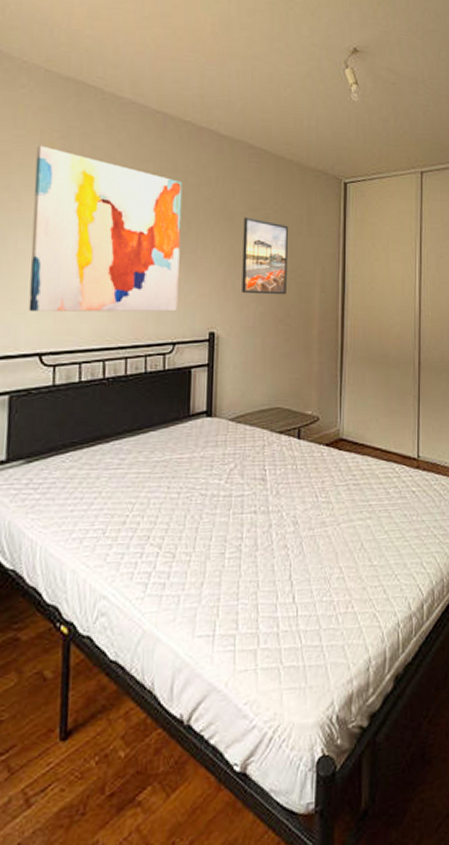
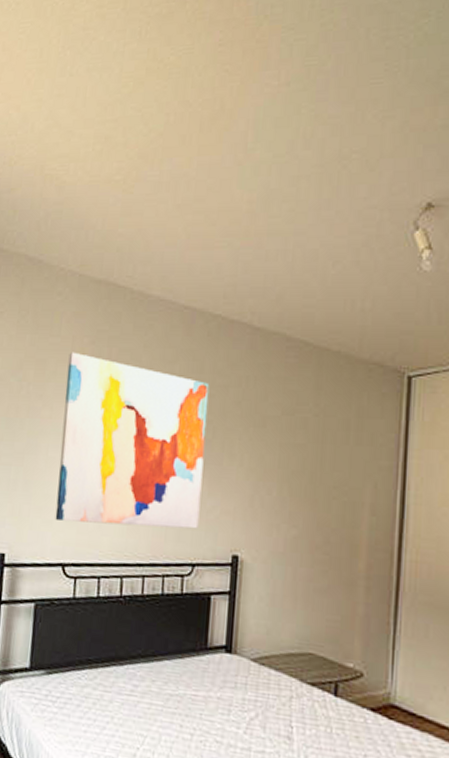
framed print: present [242,217,288,295] -> none [271,422,331,517]

